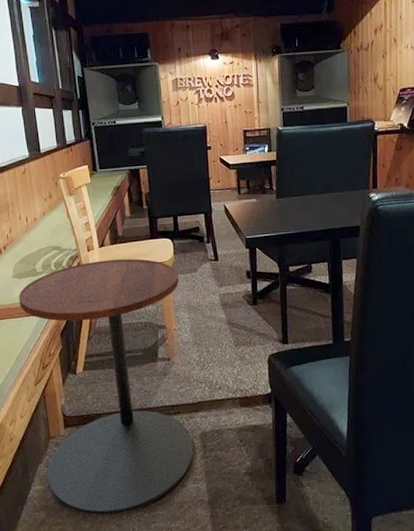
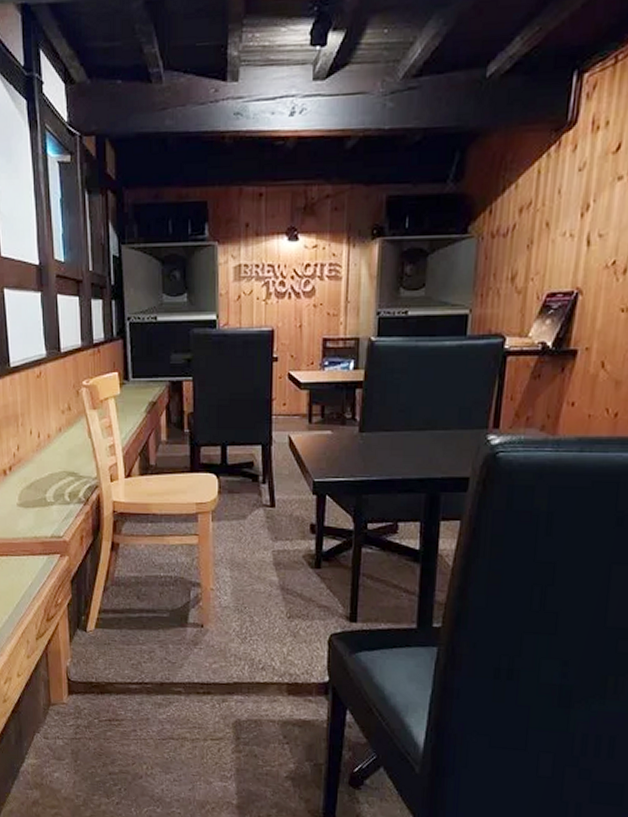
side table: present [19,258,194,515] -> none [24,494,224,805]

